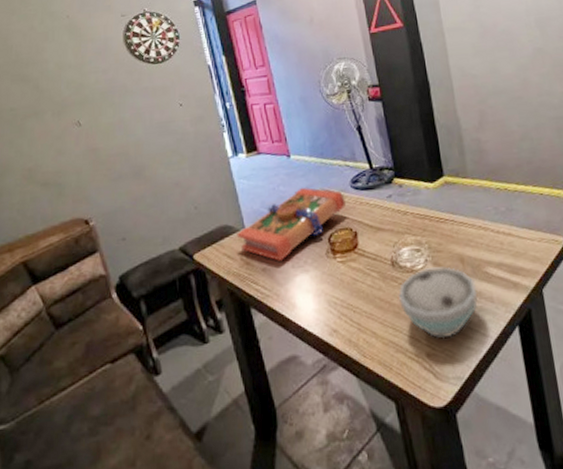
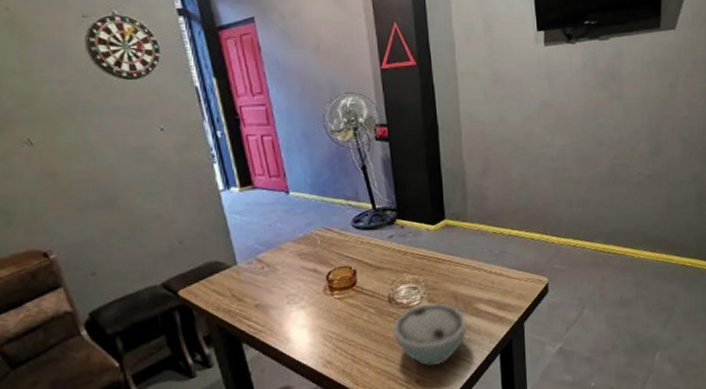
book: present [236,187,346,261] -> none [227,224,346,298]

